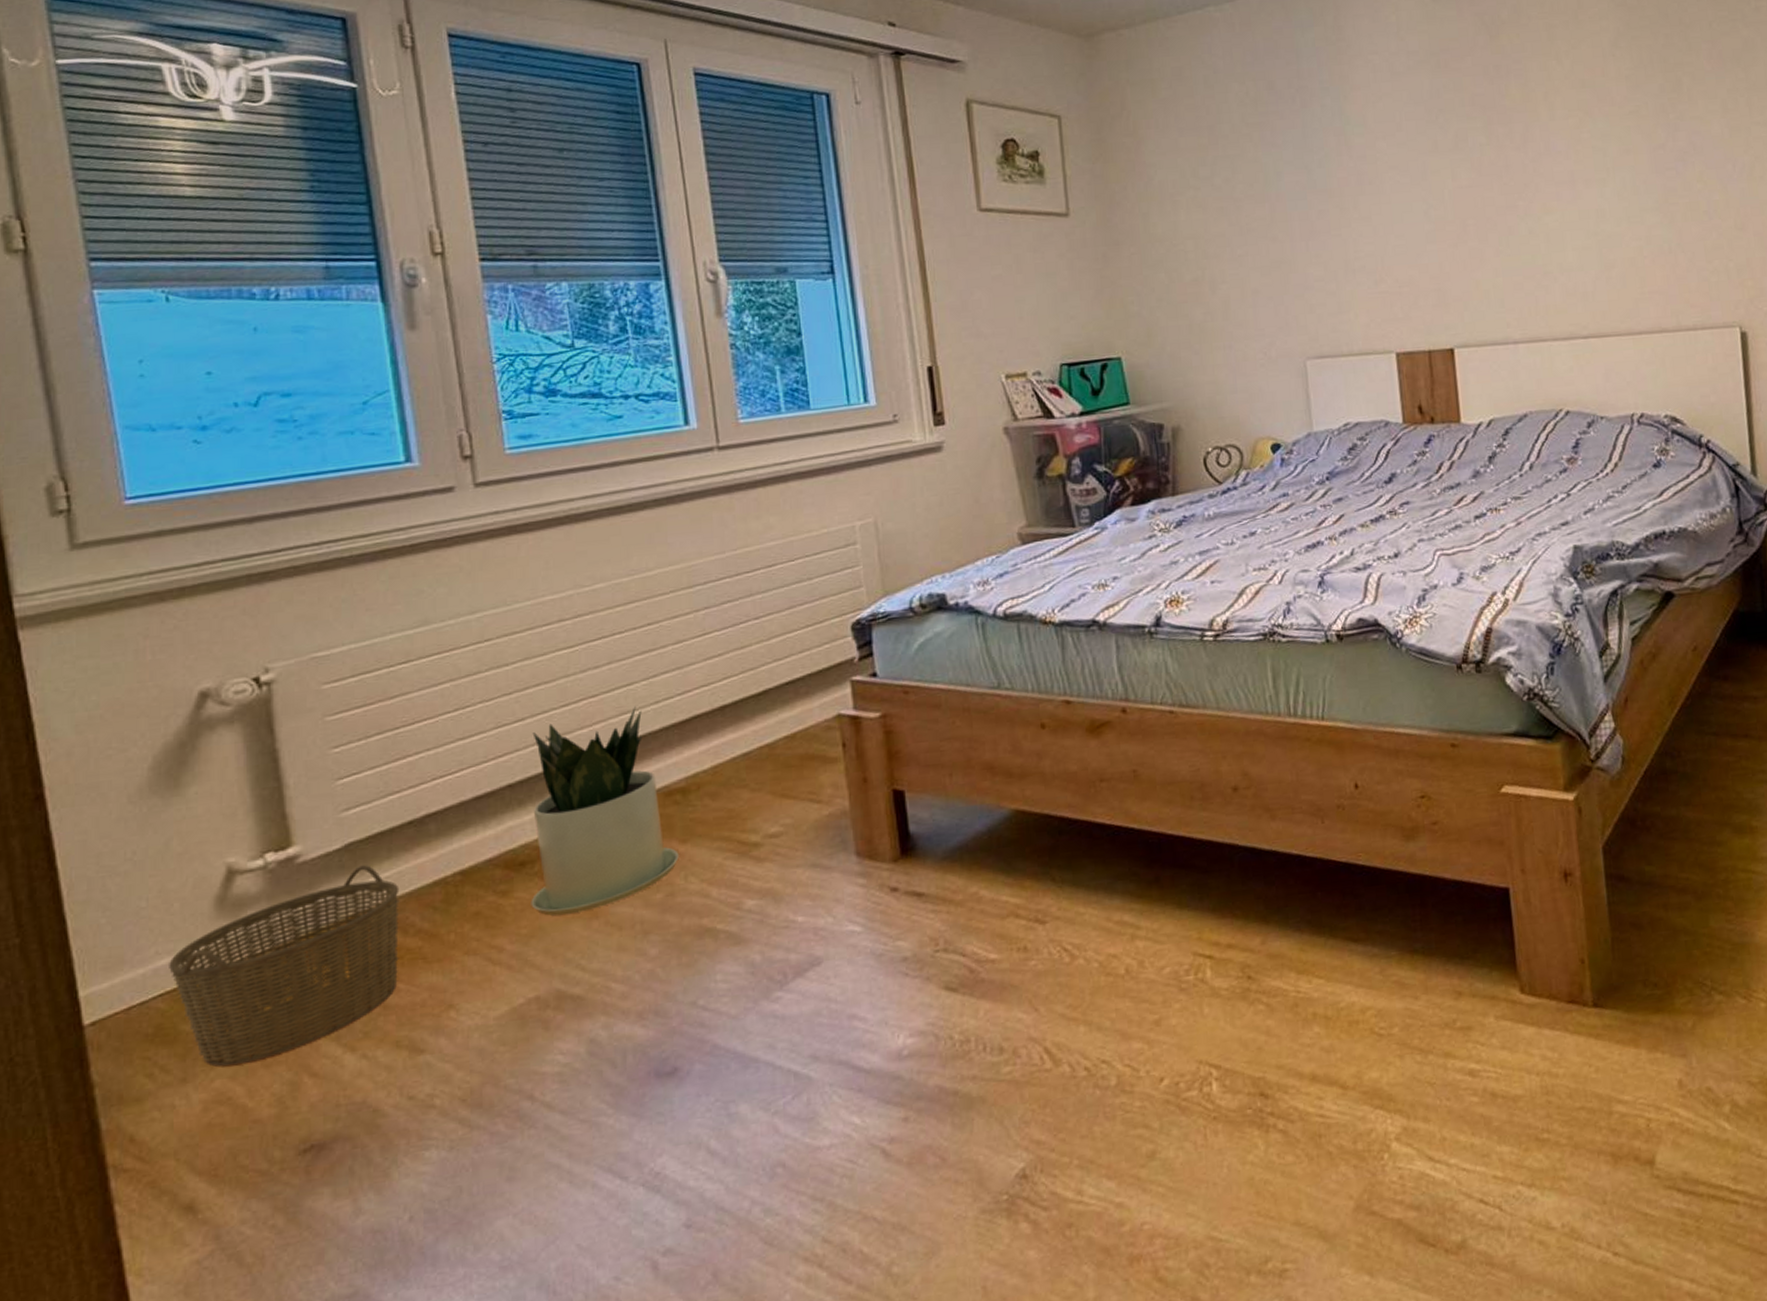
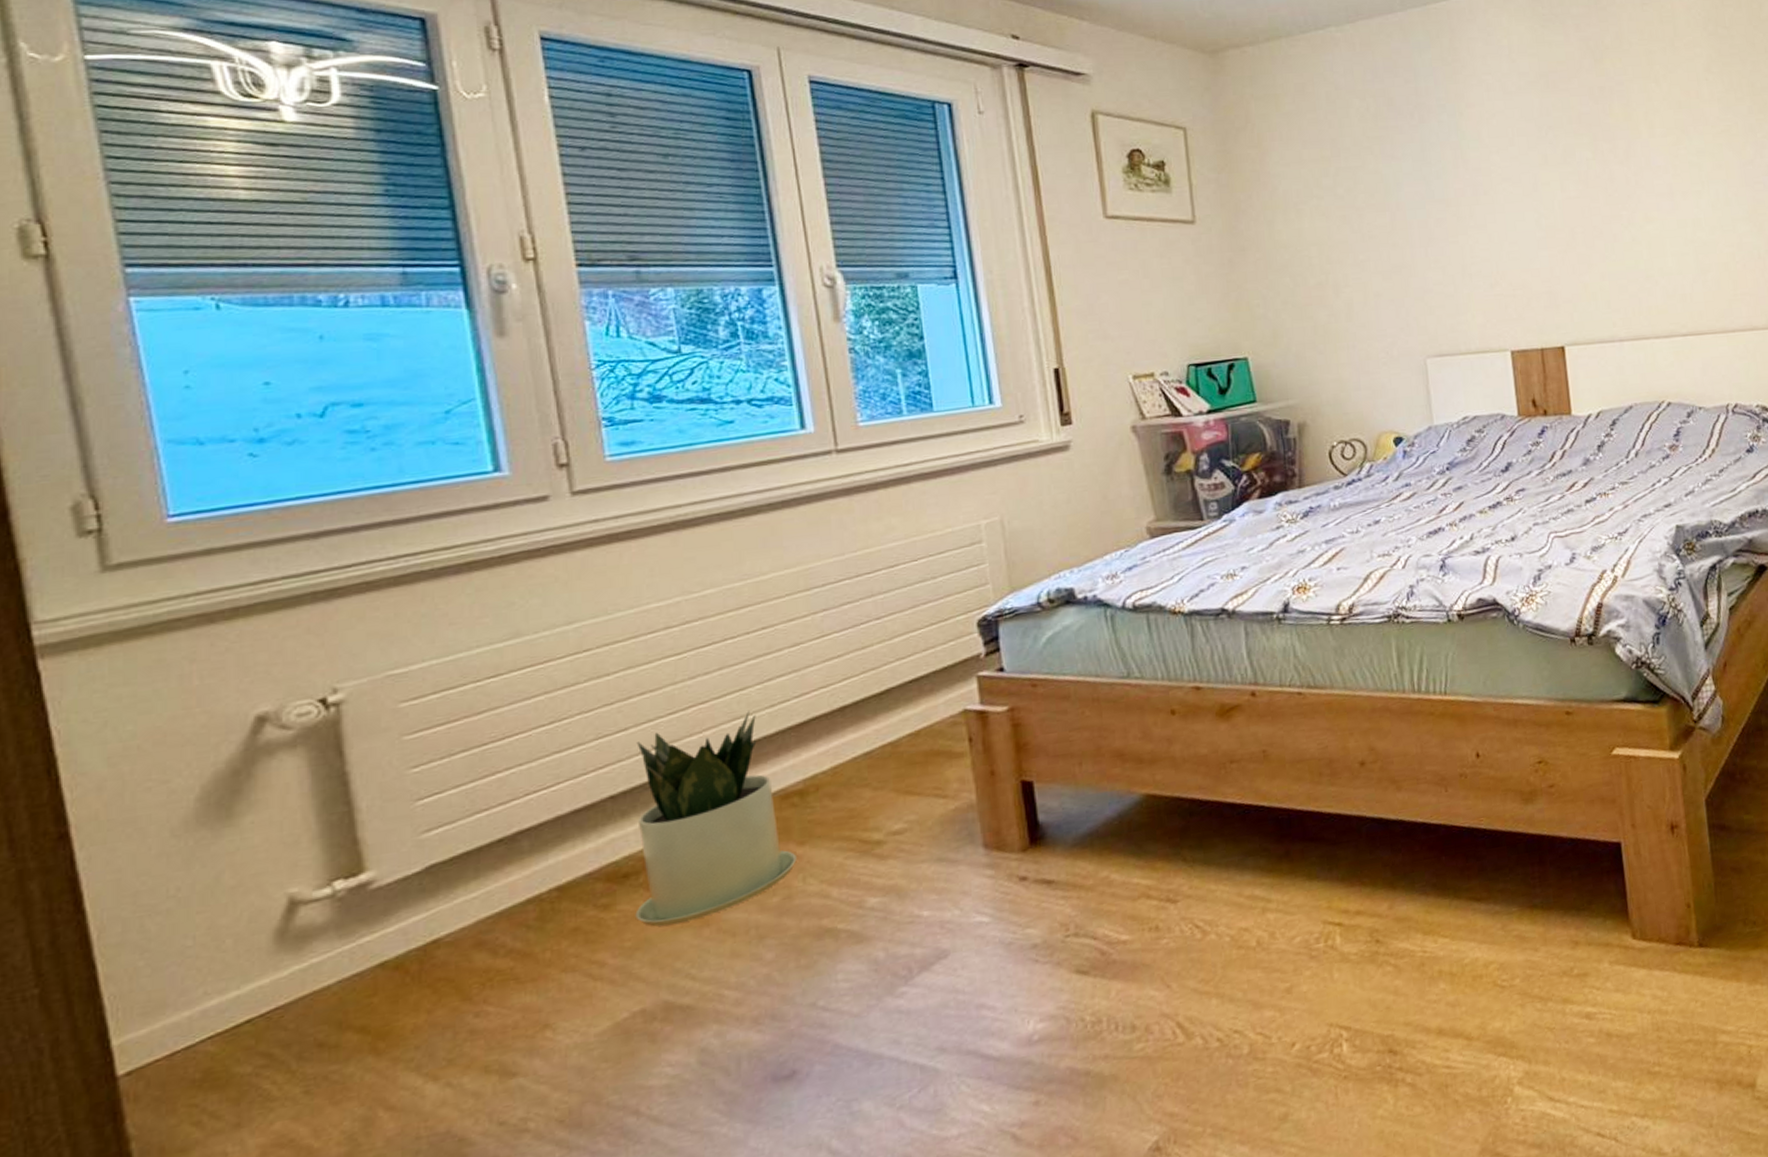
basket: present [169,865,400,1067] -> none [220,886,488,1108]

